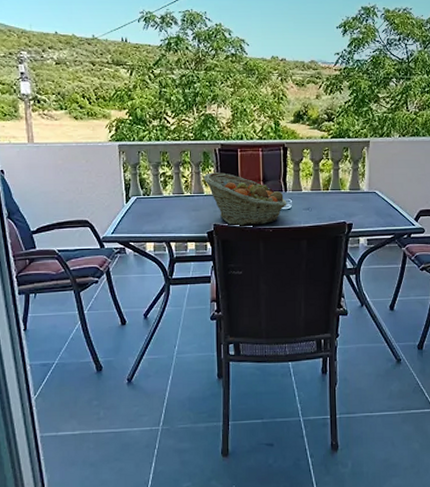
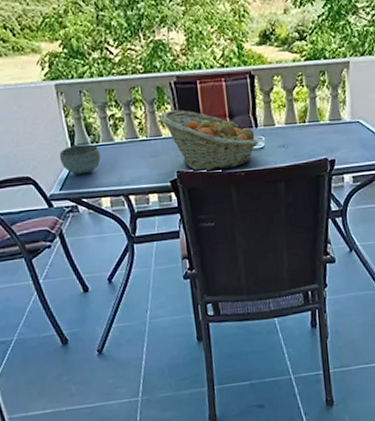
bowl: none [115,196,150,221] -> present [59,144,101,175]

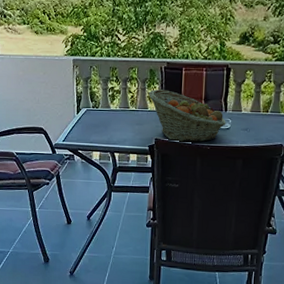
bowl: present [59,144,101,175] -> none [67,108,98,131]

